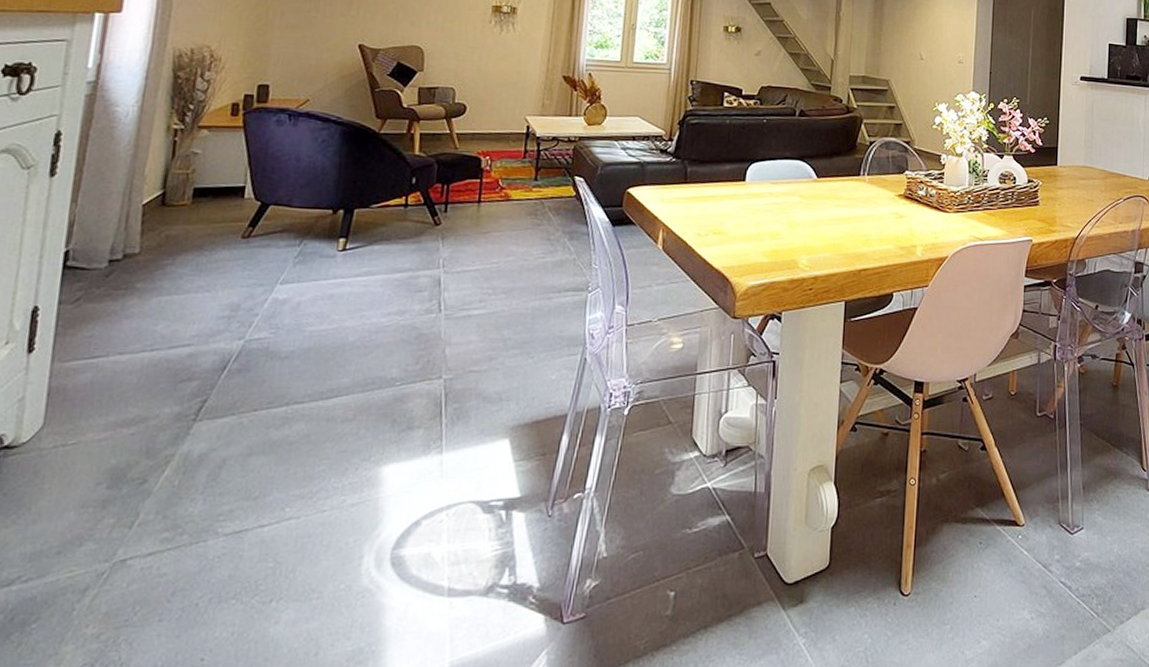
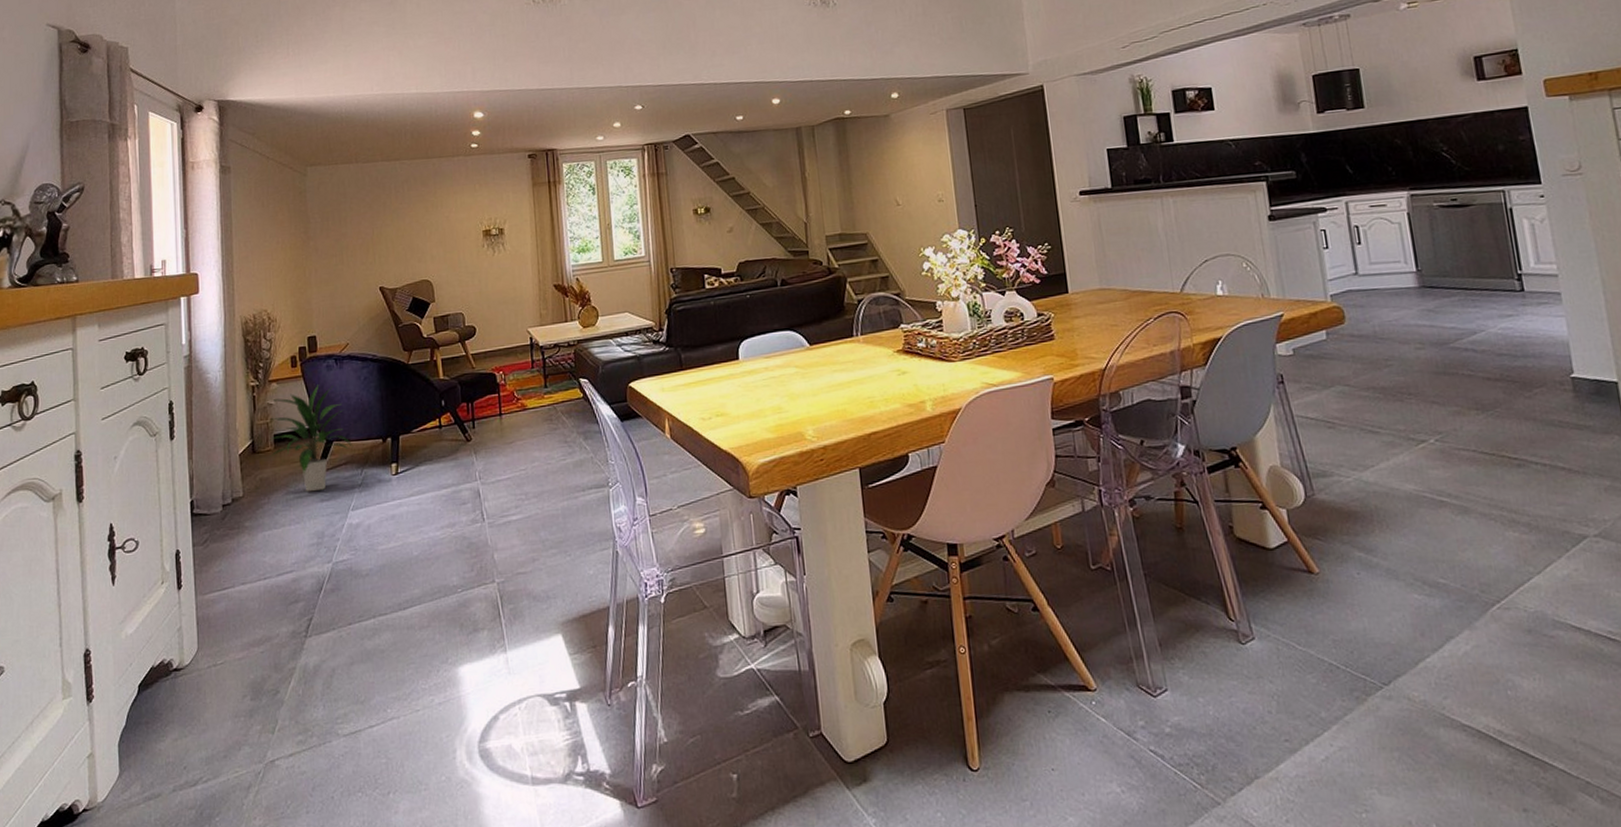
indoor plant: none [183,139,295,258] -> present [270,384,354,492]

